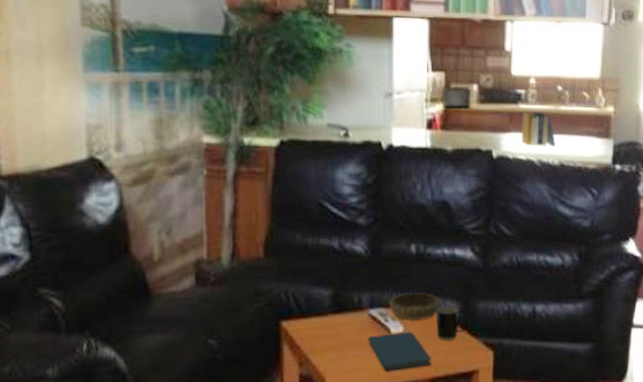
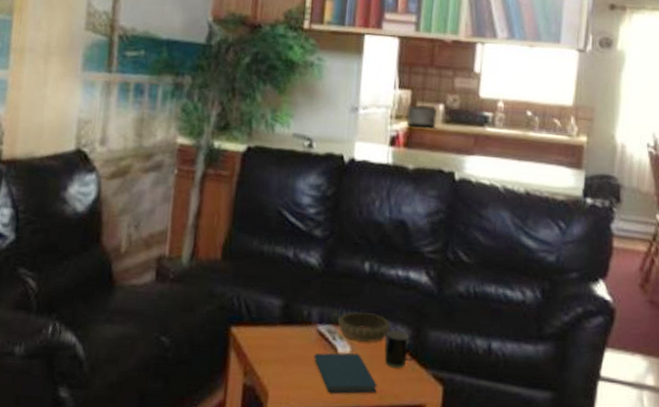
books: present [521,111,556,146] -> none [485,136,522,173]

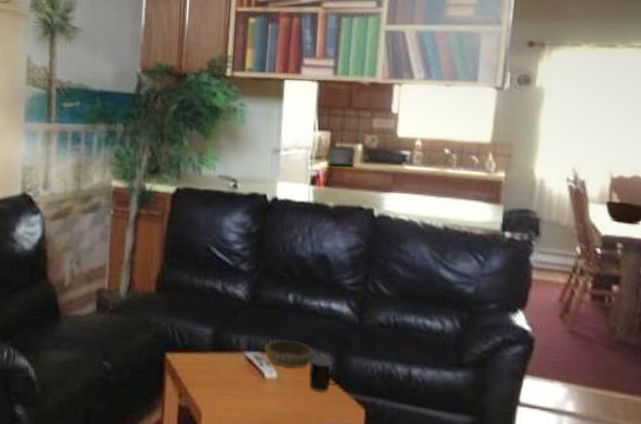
book: present [314,352,377,394] -> none [243,377,303,415]

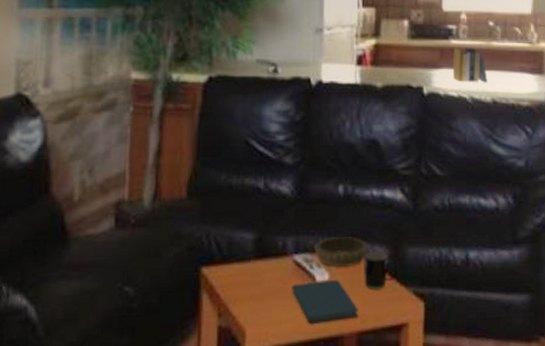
book: none [243,377,303,415] -> present [291,279,358,324]
toaster: present [326,145,356,167] -> none [372,21,403,45]
books: none [403,173,440,209] -> present [452,47,488,83]

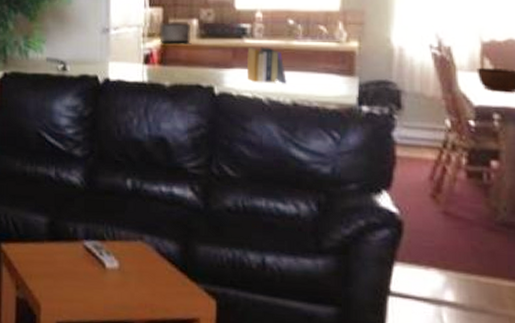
book: present [291,279,358,324] -> none [82,267,148,307]
decorative bowl: present [314,237,368,267] -> none [103,228,157,257]
mug: present [363,250,396,290] -> none [152,244,186,283]
toaster: none [372,21,403,45] -> present [159,21,192,44]

